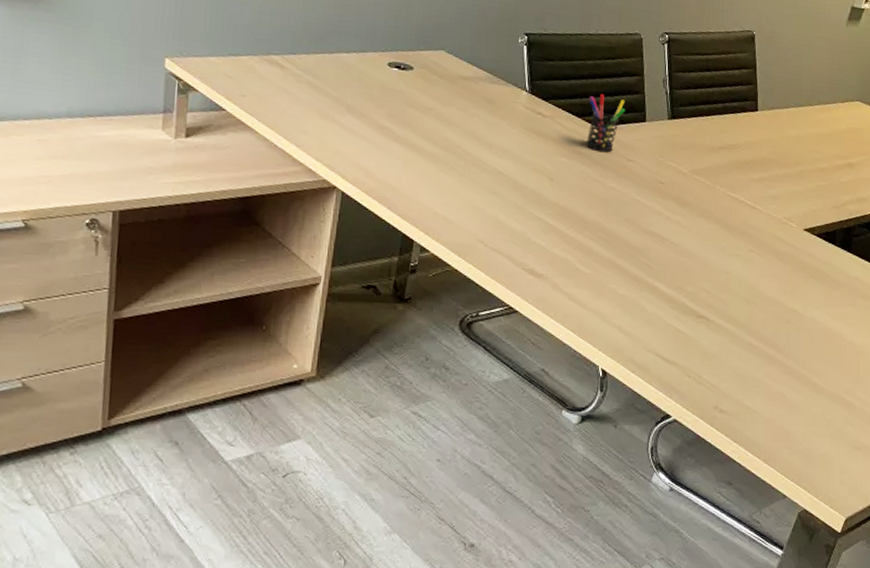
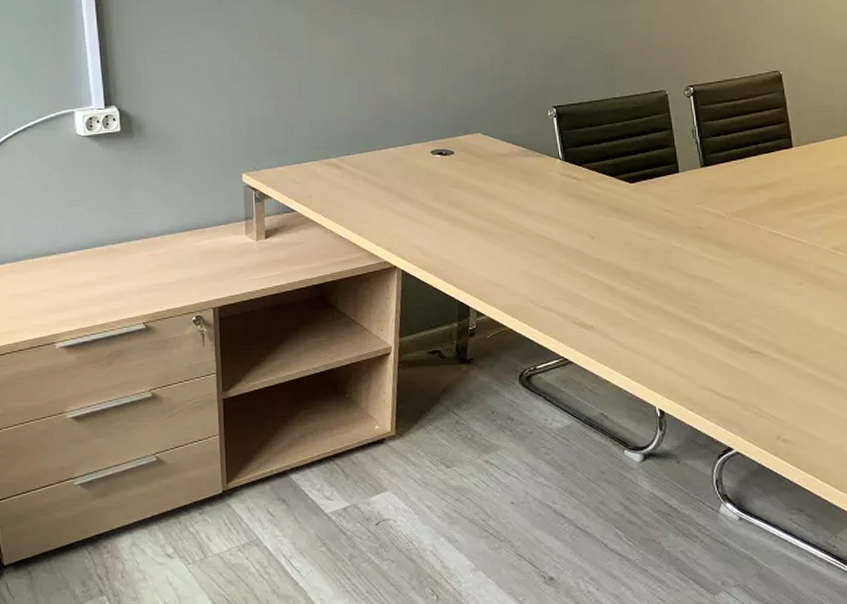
pen holder: present [585,93,625,153] -> none [620,152,657,207]

